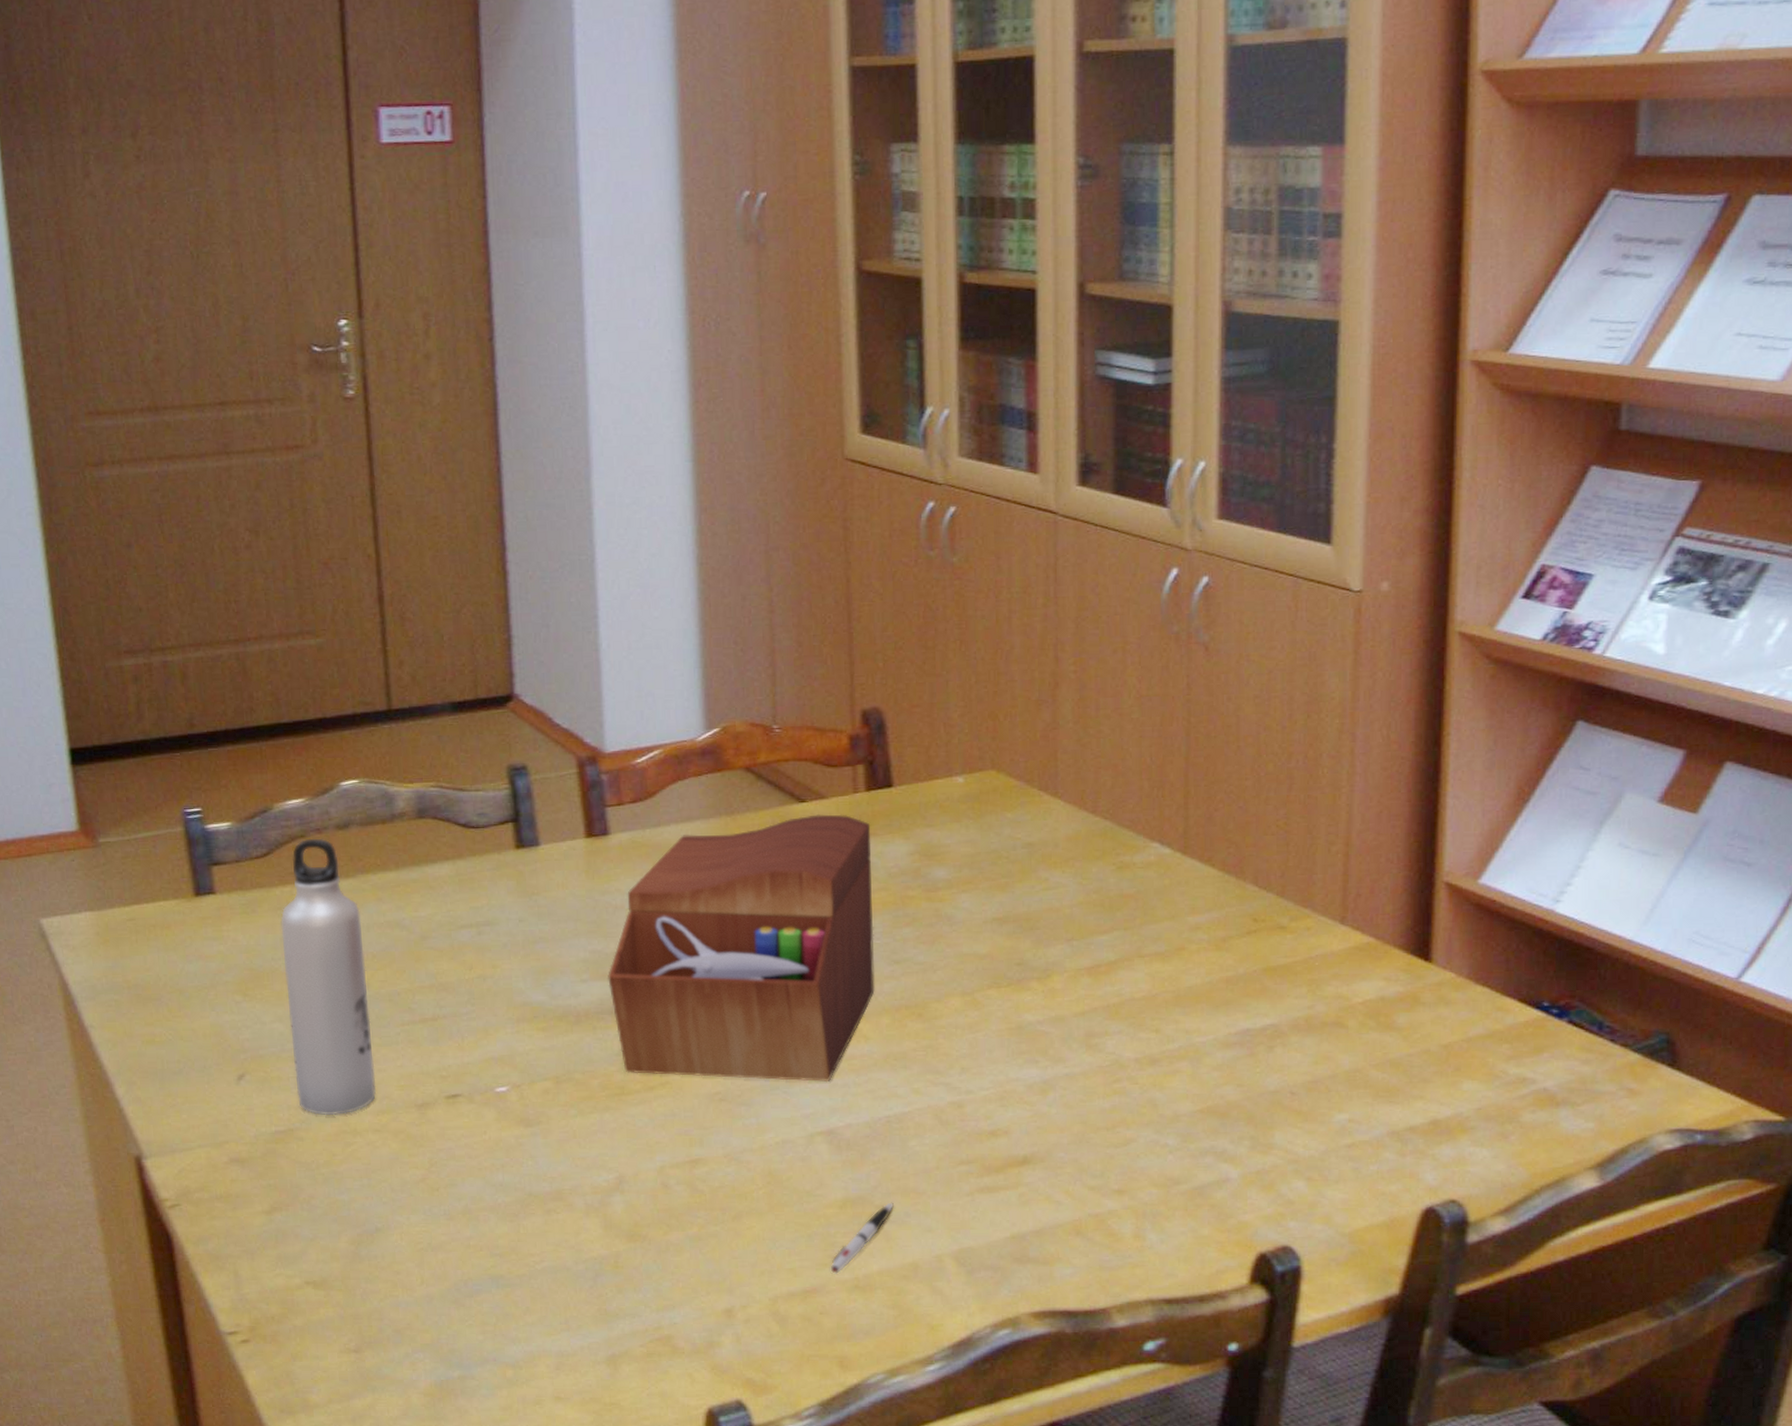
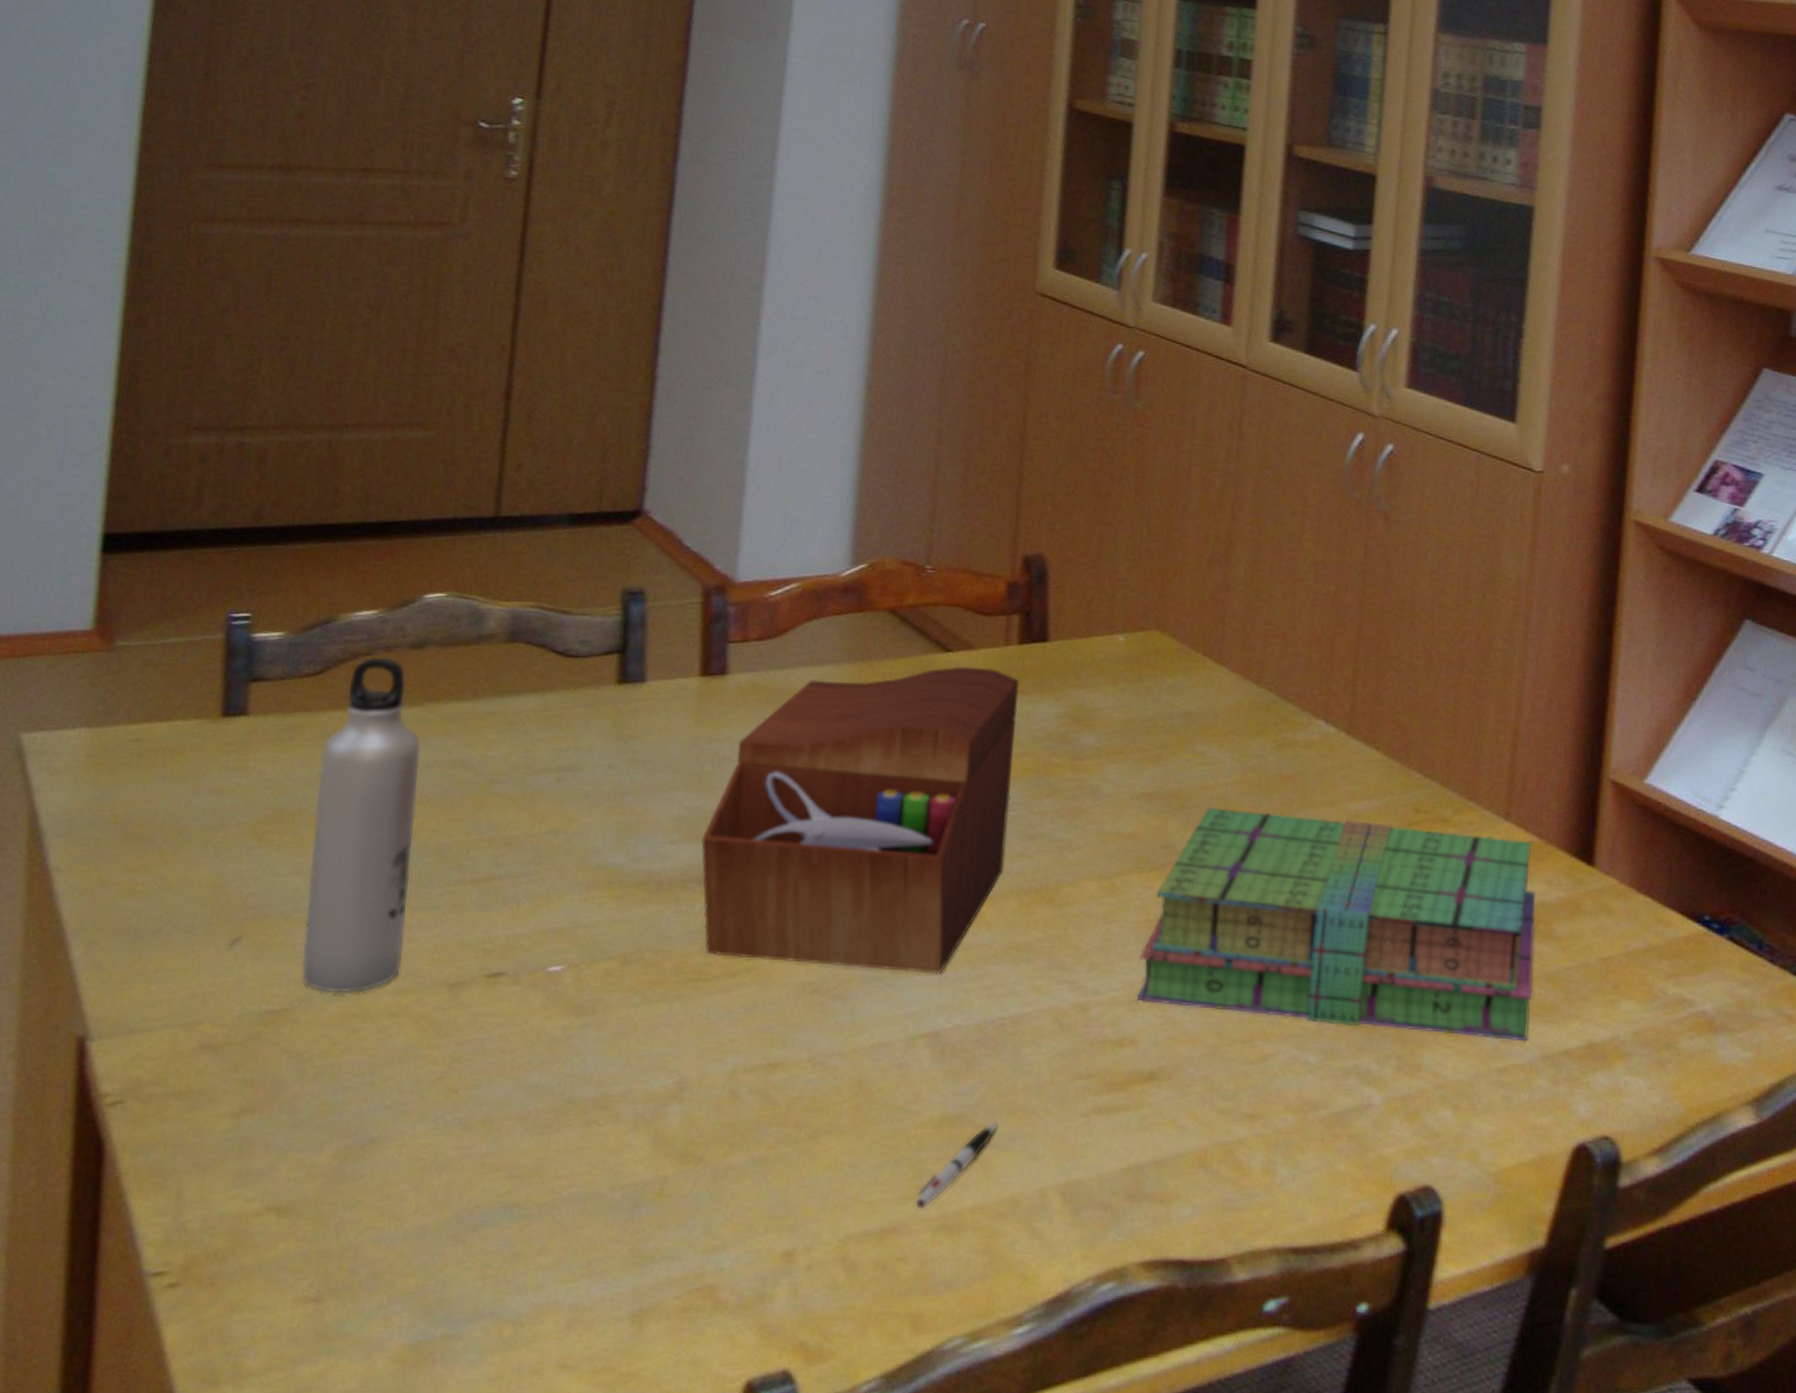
stack of books: none [1006,927,1377,1121] -> present [1137,807,1535,1042]

